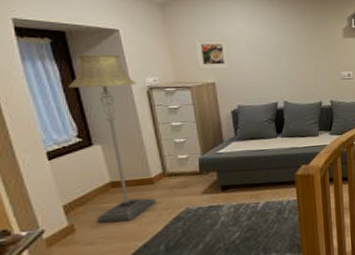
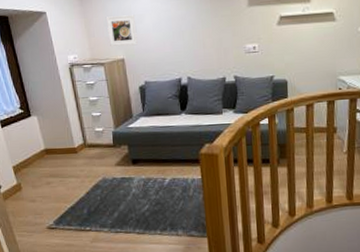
floor lamp: present [68,53,156,224] -> none [12,34,80,185]

